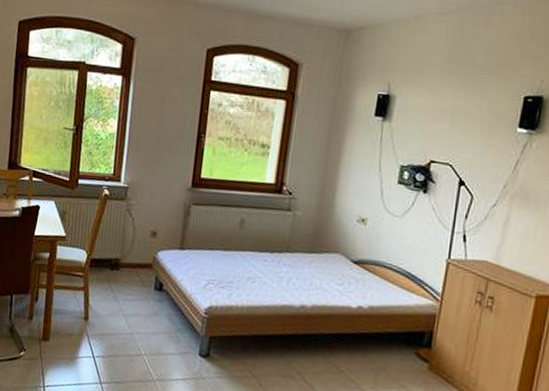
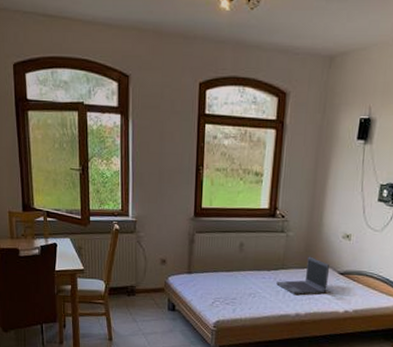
laptop: none [279,239,343,285] -> present [276,256,330,295]

